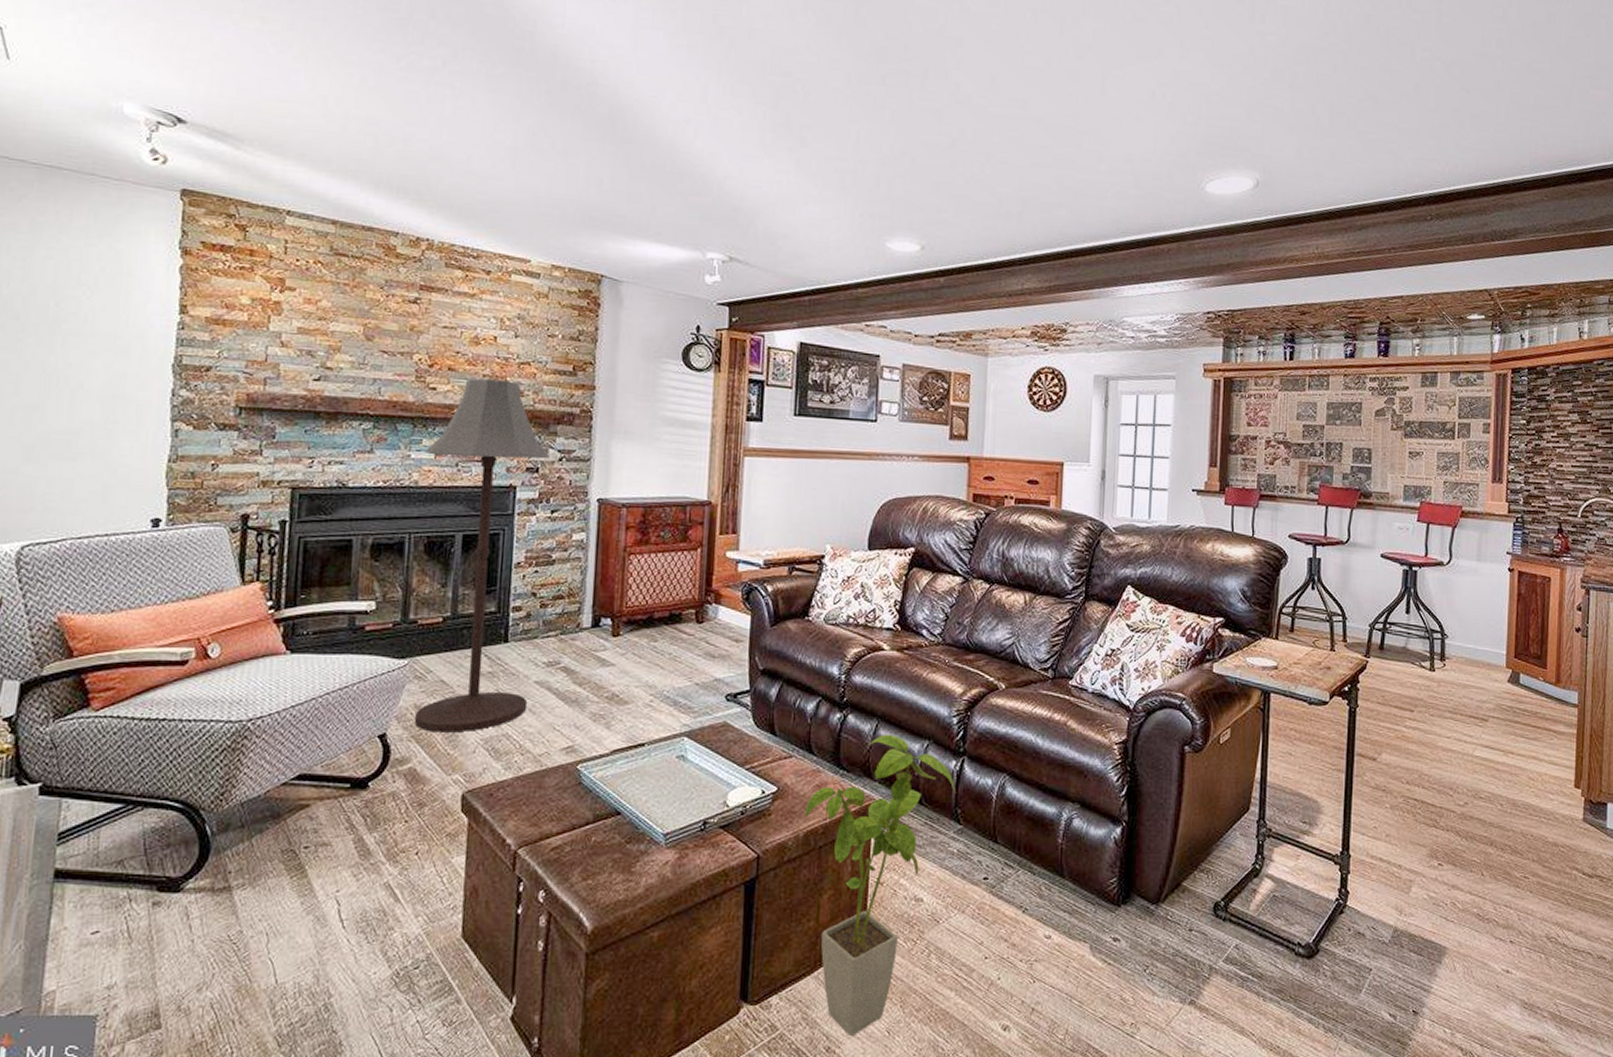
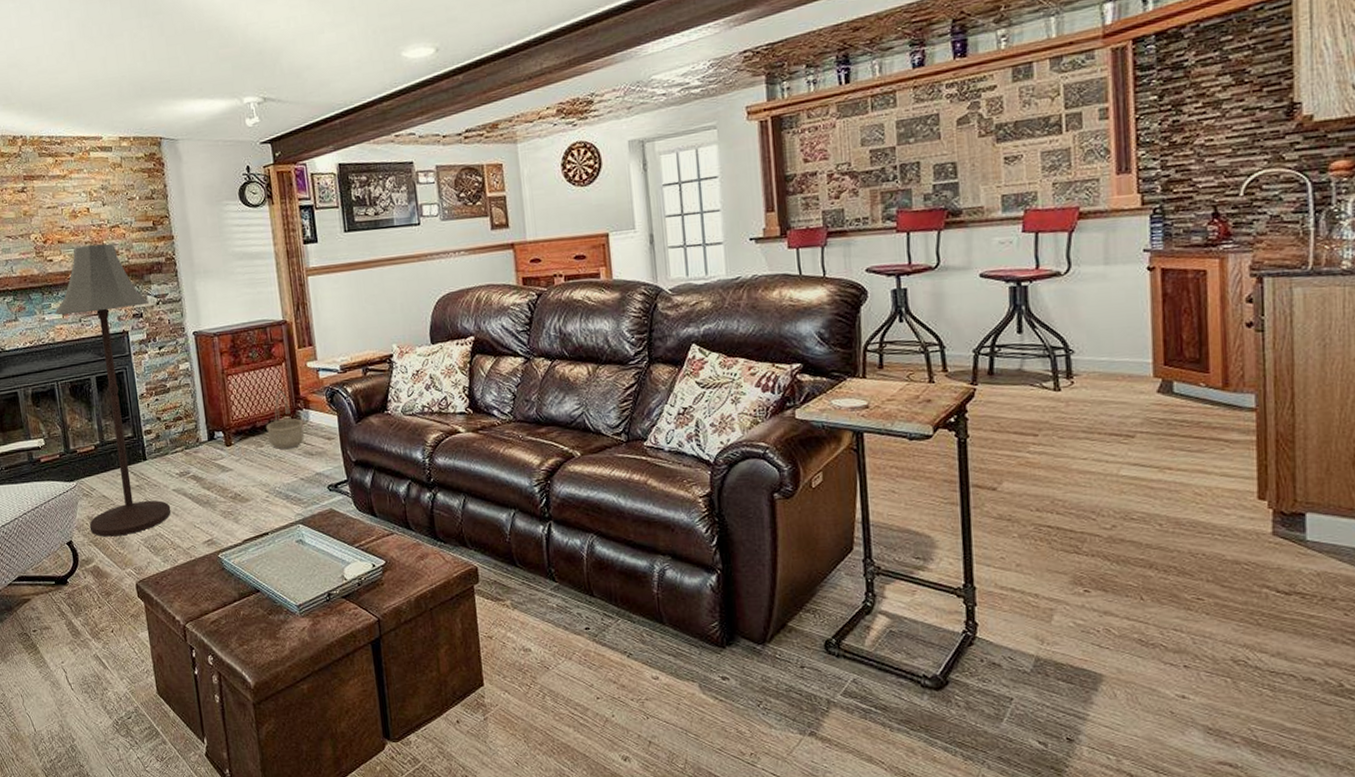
basket: none [665,580,711,647] -> present [266,391,304,449]
house plant: present [804,734,956,1036] -> none [412,506,547,766]

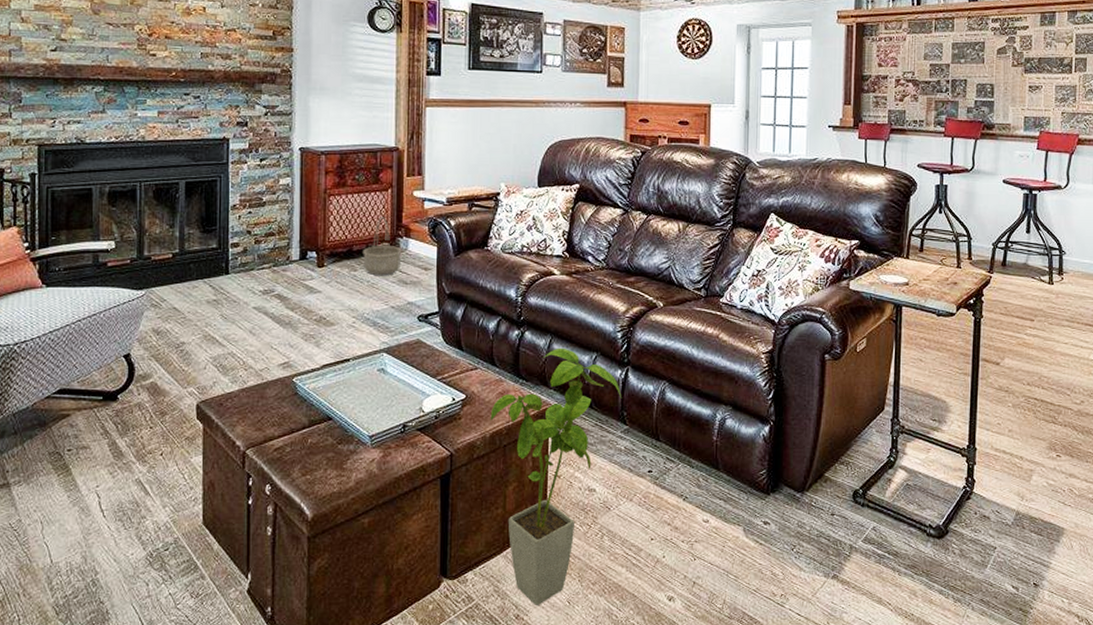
floor lamp: present [55,243,171,537] -> none [149,45,257,352]
house plant: none [412,506,547,766] -> present [490,347,622,605]

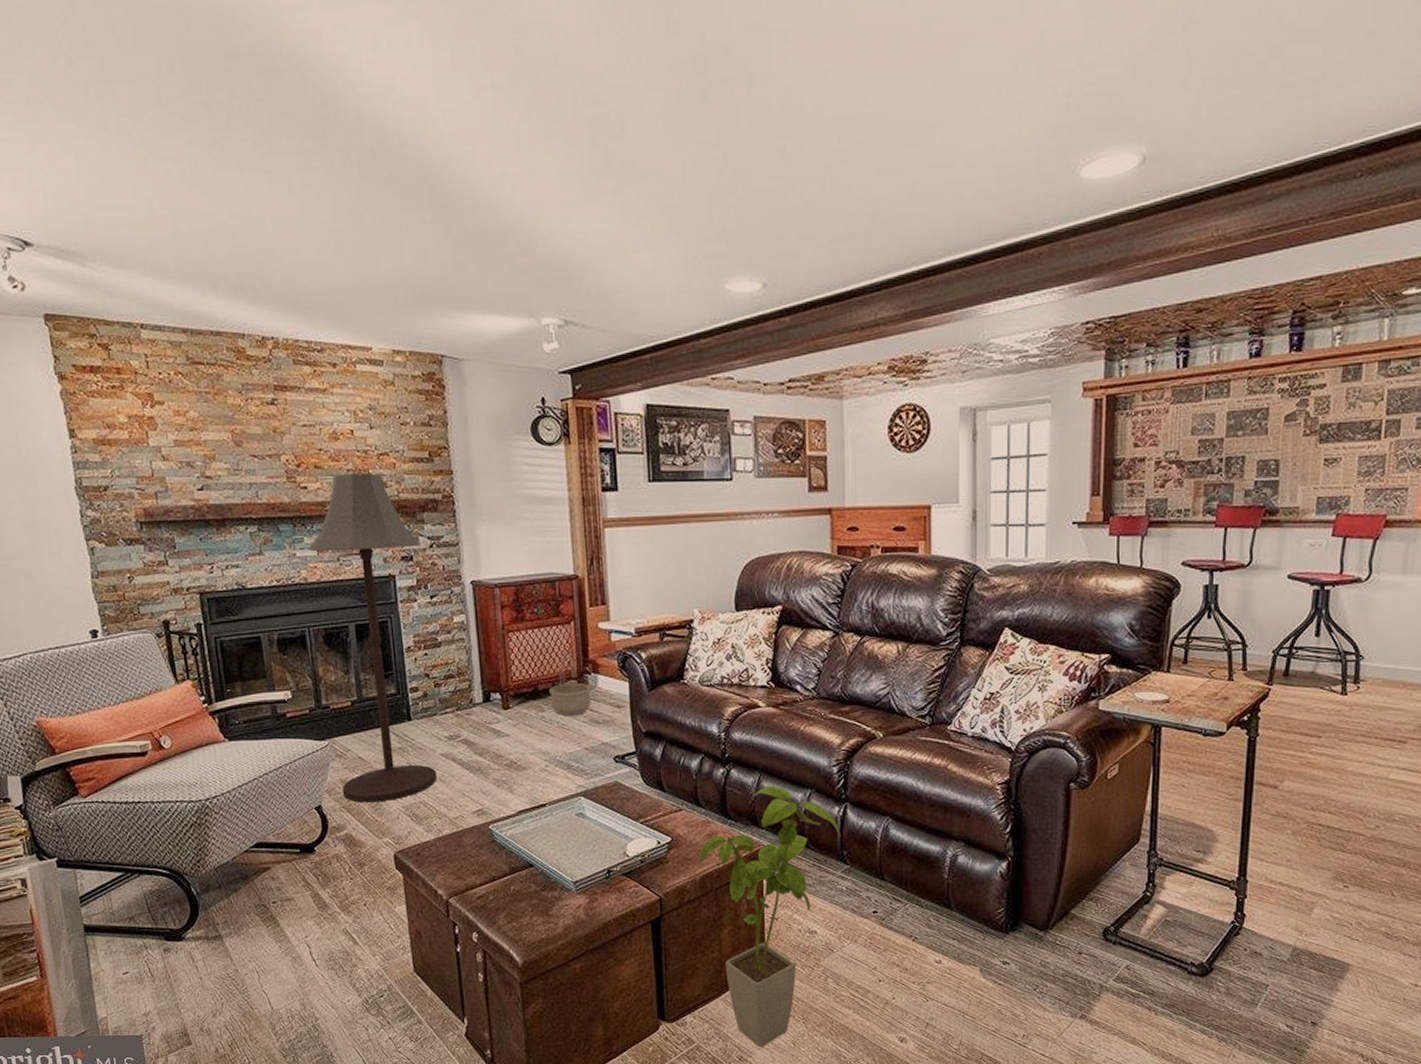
floor lamp: none [149,45,257,352] -> present [308,473,438,803]

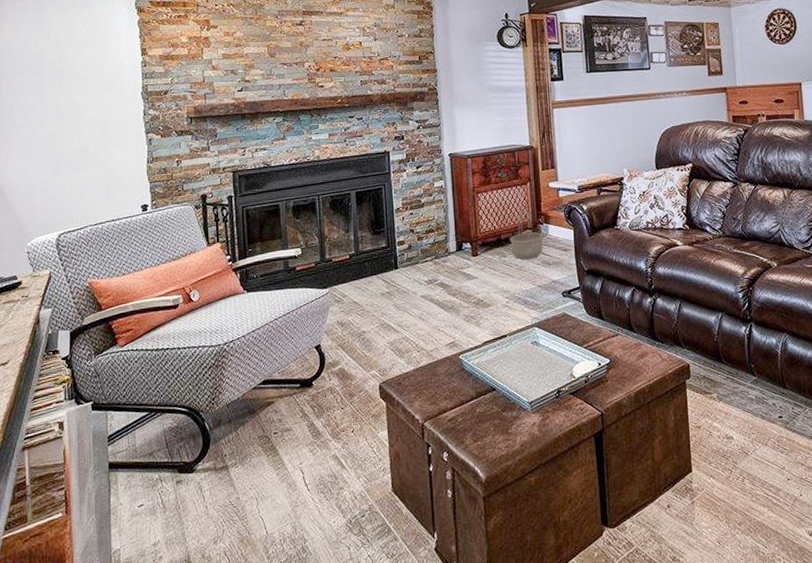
floor lamp: present [308,473,438,803] -> none [322,74,418,341]
house plant: present [699,785,841,1047] -> none [633,310,748,547]

